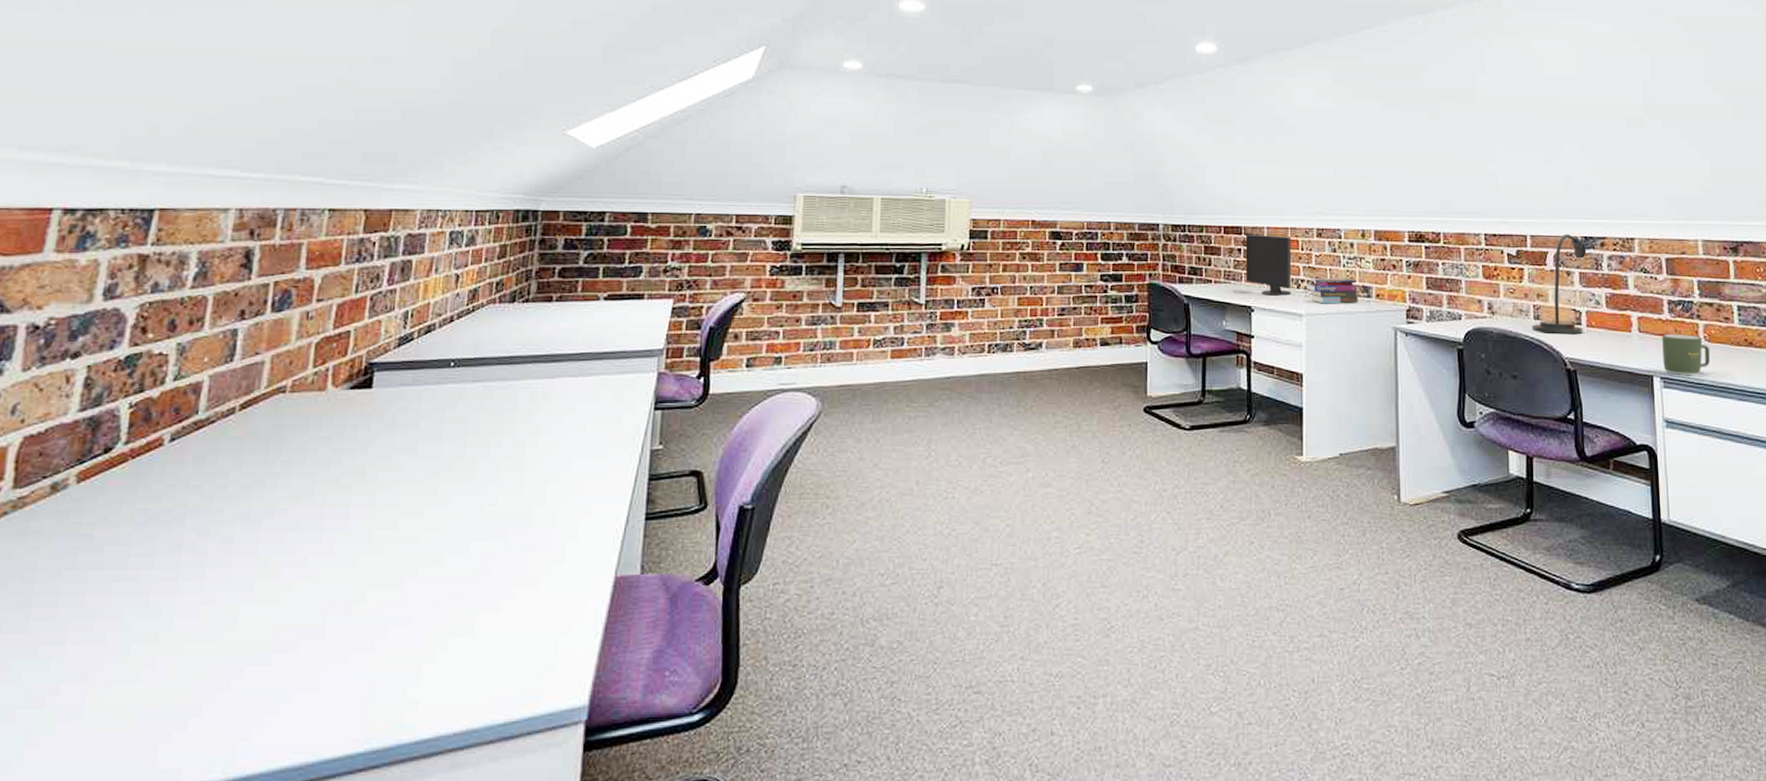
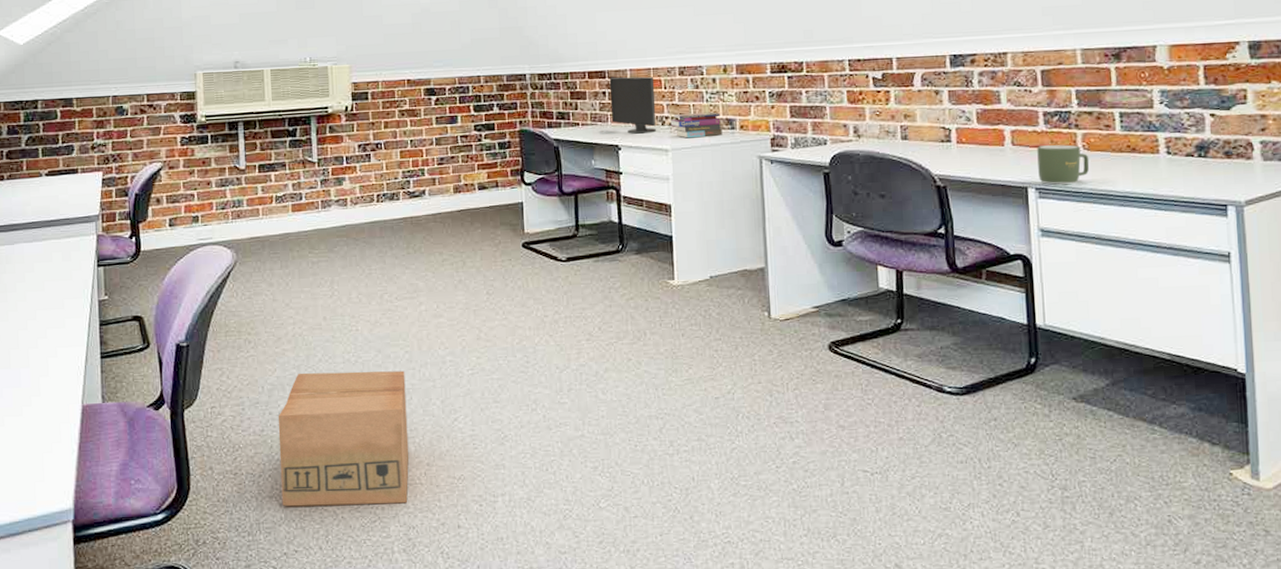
cardboard box: none [847,545,1004,707] -> present [277,370,409,507]
desk lamp: present [1532,233,1586,334] -> none [899,53,955,152]

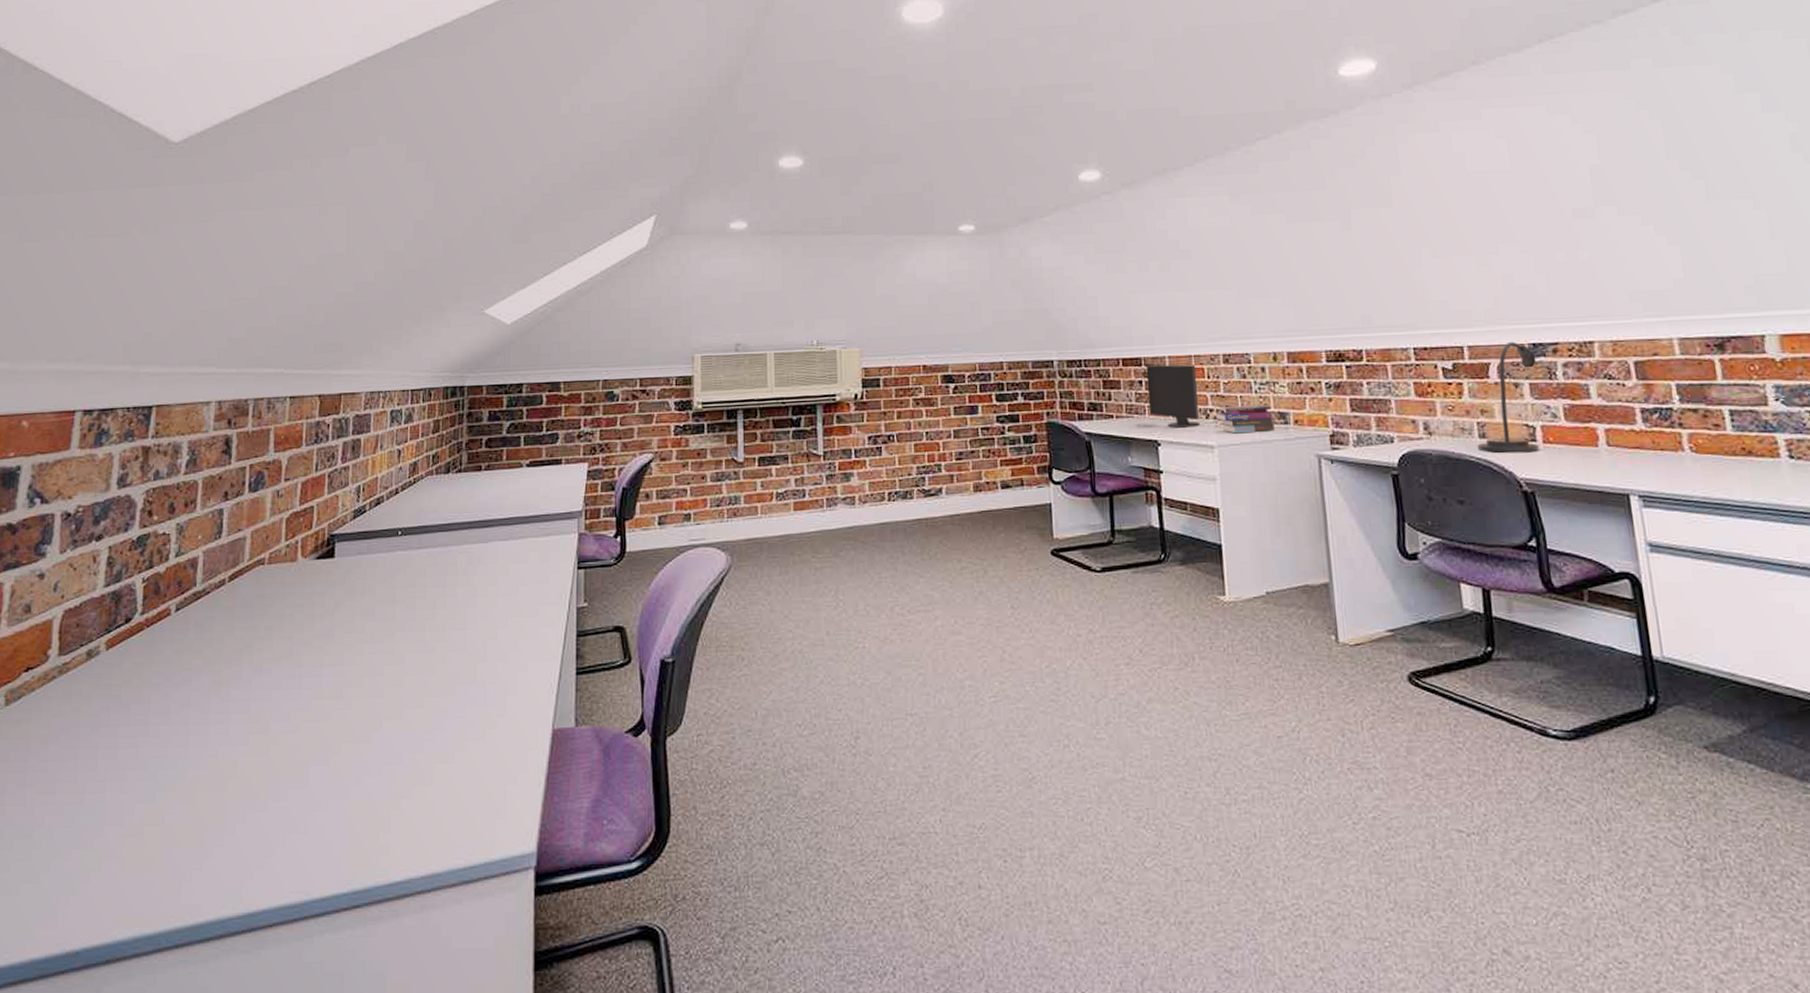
cardboard box: present [277,370,409,507] -> none [772,696,922,857]
desk lamp: none [899,53,955,152] -> present [1477,341,1540,453]
mug: present [1037,145,1090,185] -> none [1636,446,1700,492]

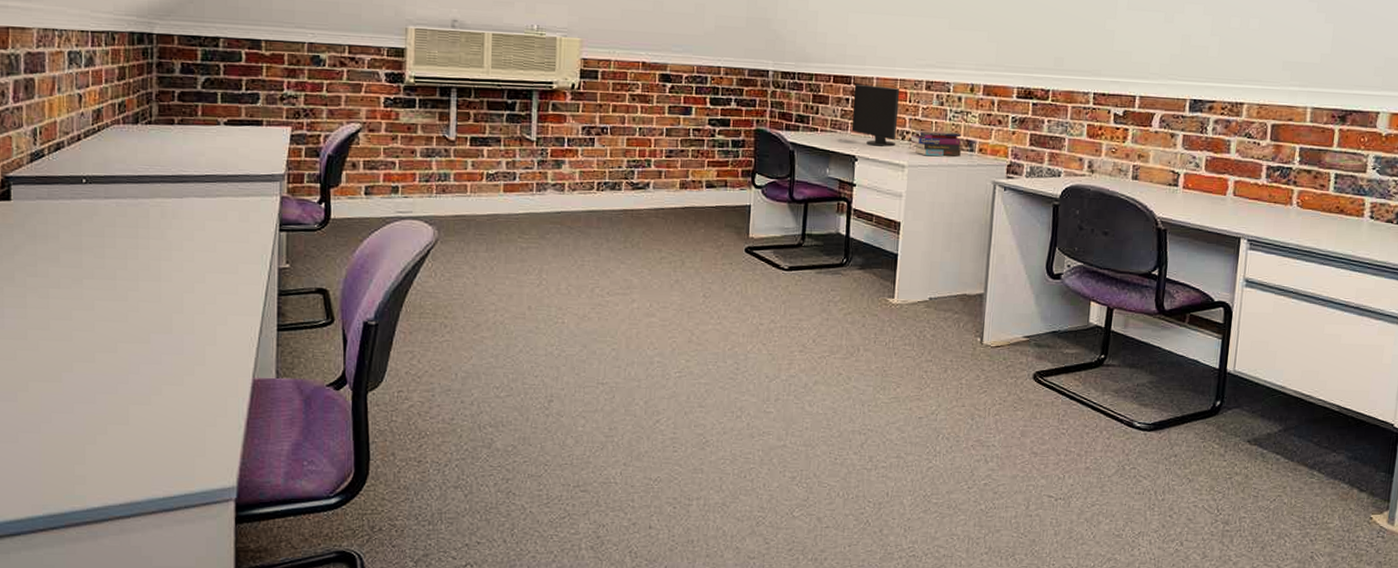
desk lamp: present [1477,341,1540,453] -> none [1128,96,1194,195]

